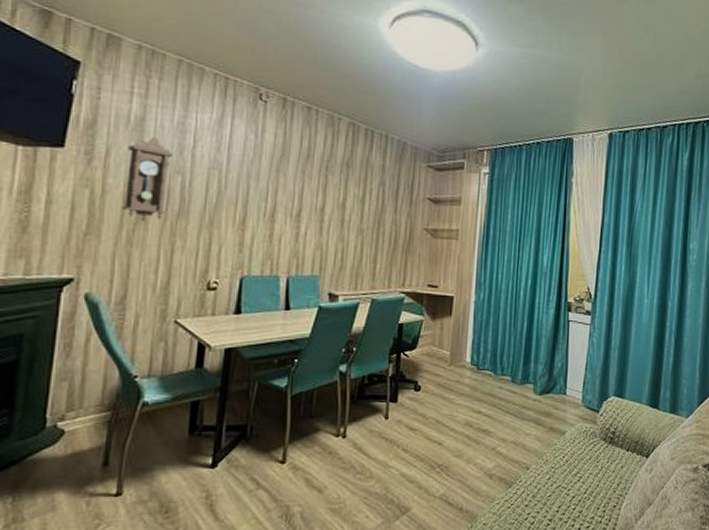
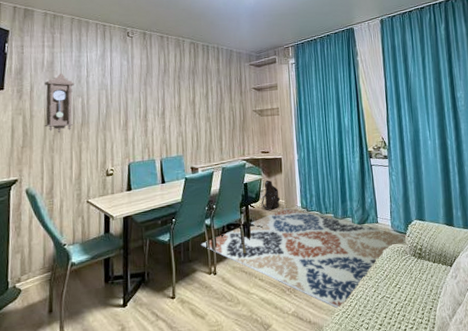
rug: none [329,363,598,497] -> present [200,208,406,310]
shoulder bag: none [418,323,445,364] -> present [261,180,281,211]

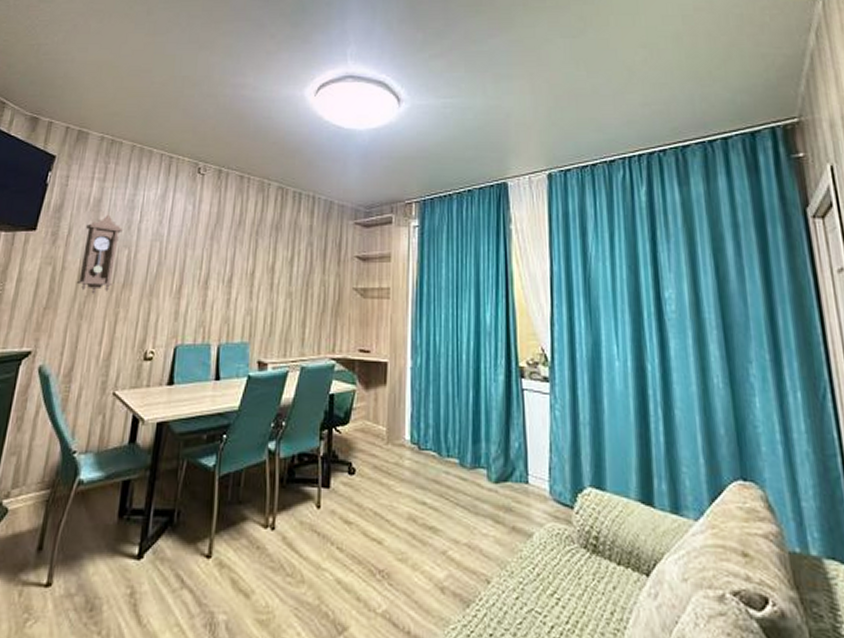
rug: present [200,208,406,310] -> none [257,440,574,620]
shoulder bag: present [261,180,281,211] -> none [351,393,381,441]

